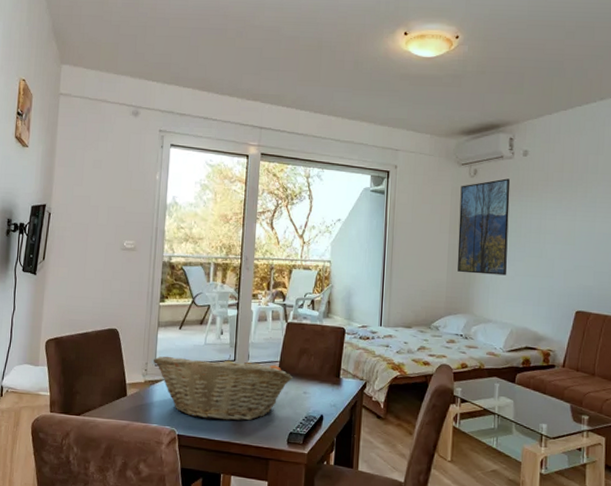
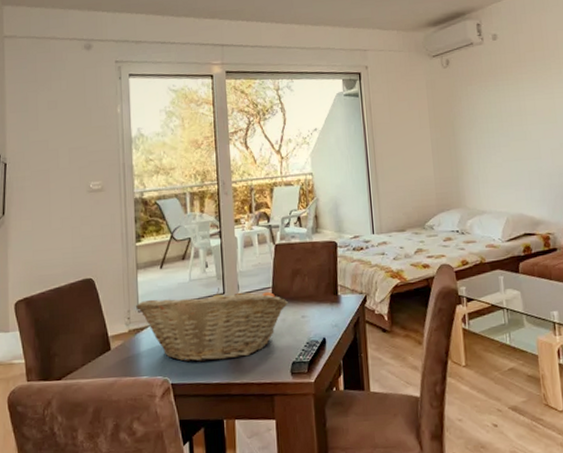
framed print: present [457,178,511,276] -> none [435,65,495,167]

